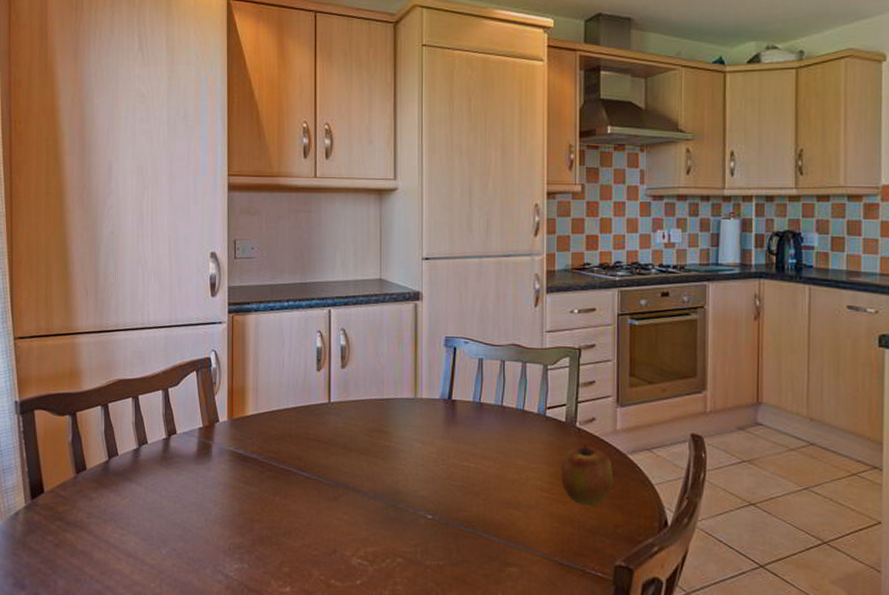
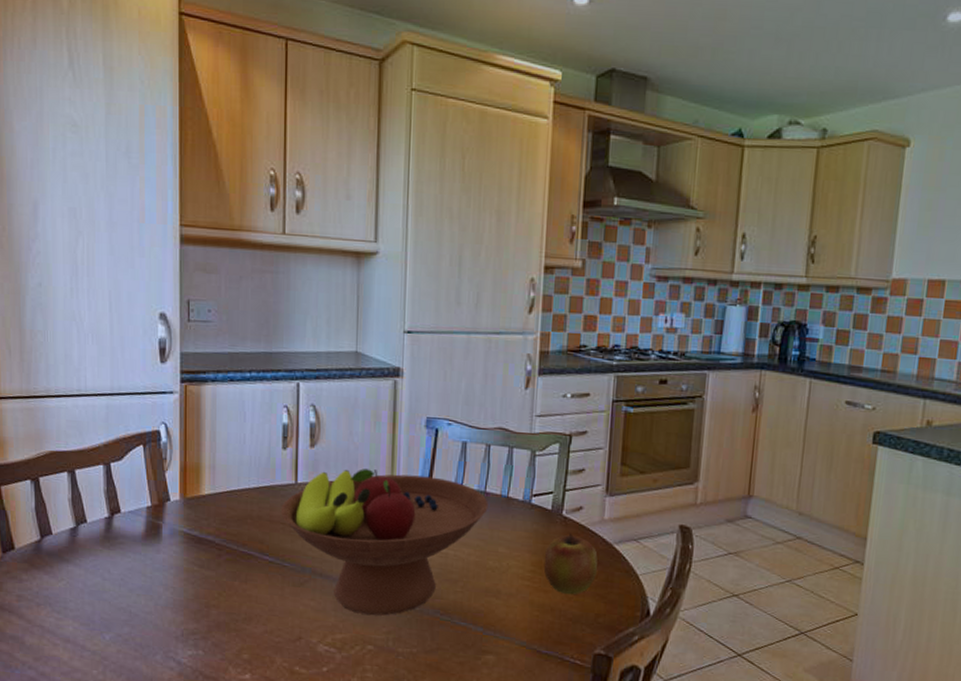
fruit bowl: none [316,387,506,529] -> present [280,469,489,616]

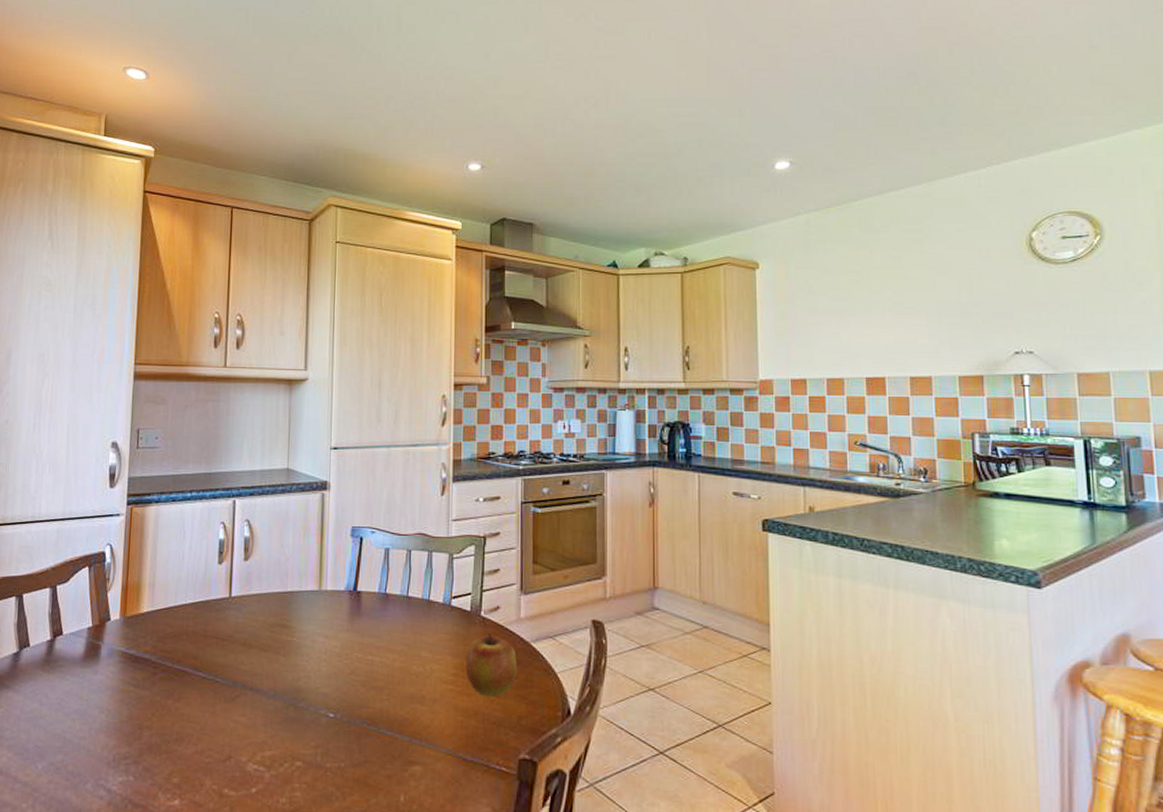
fruit bowl: present [280,469,489,616] -> none [214,579,411,730]

